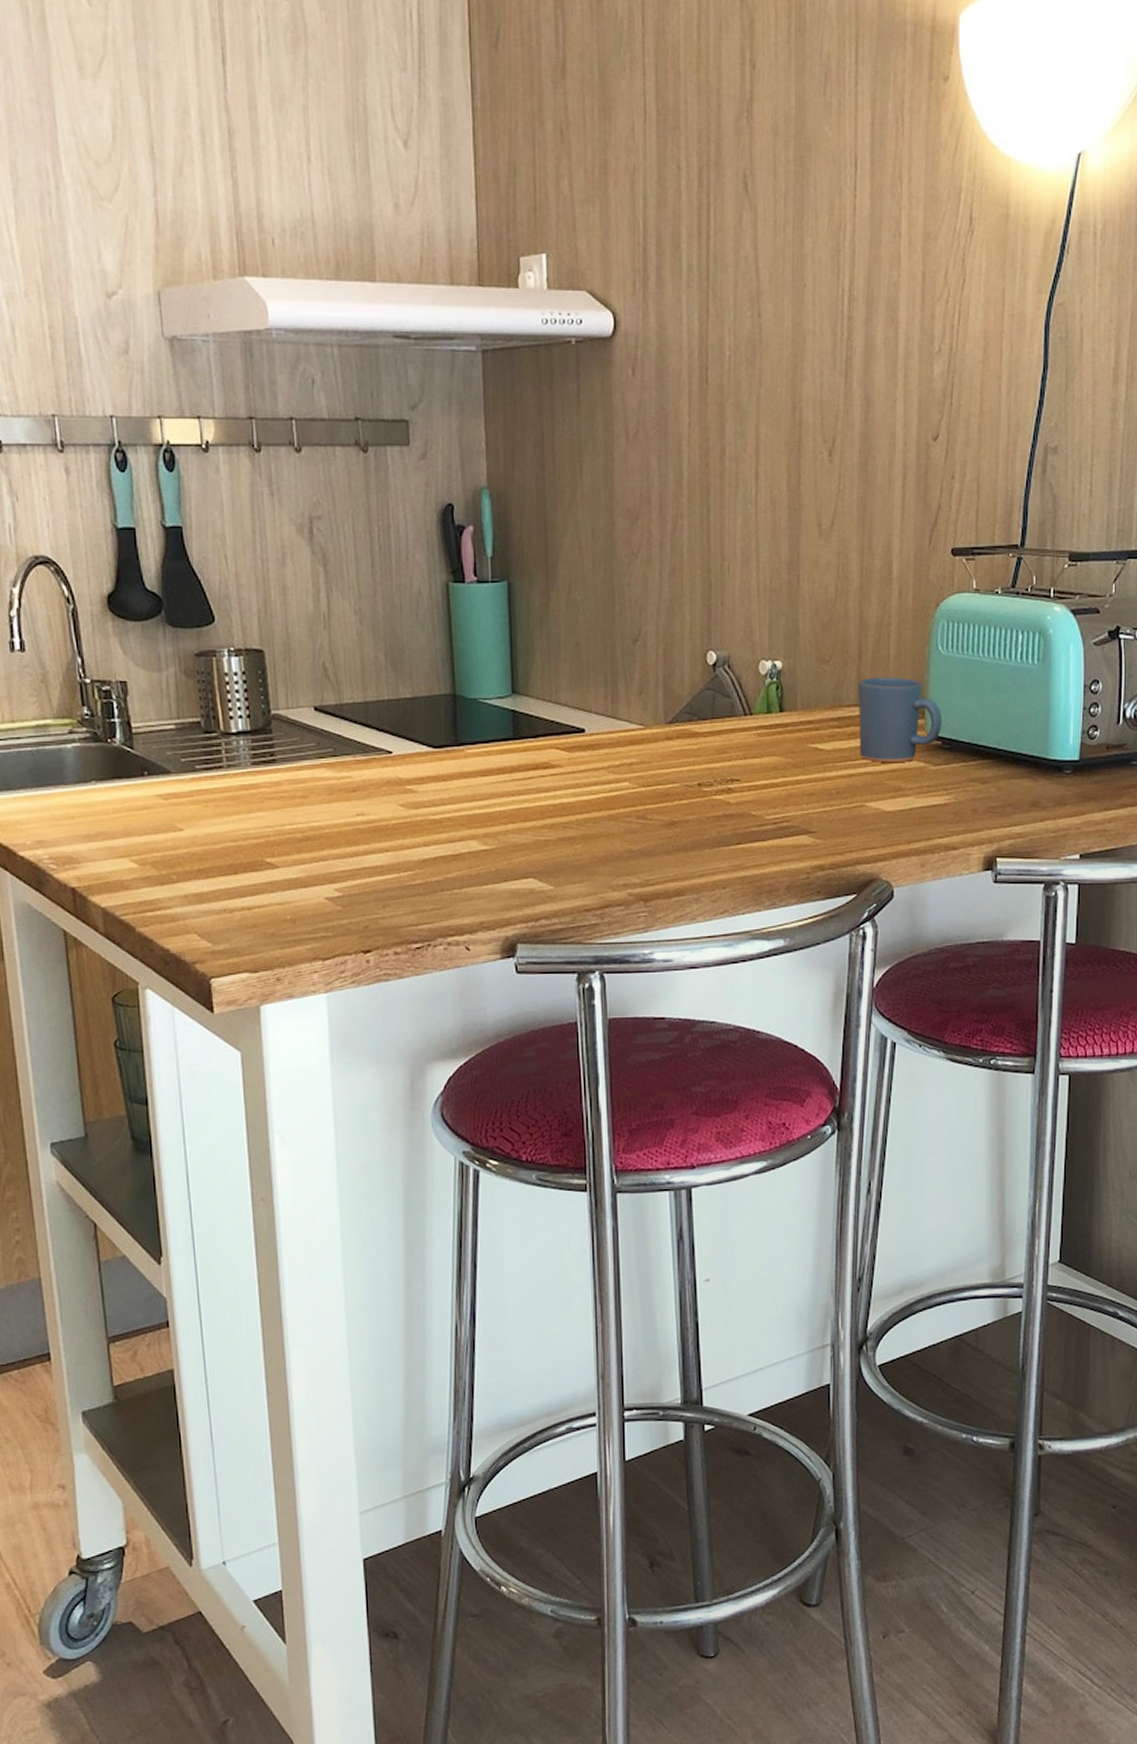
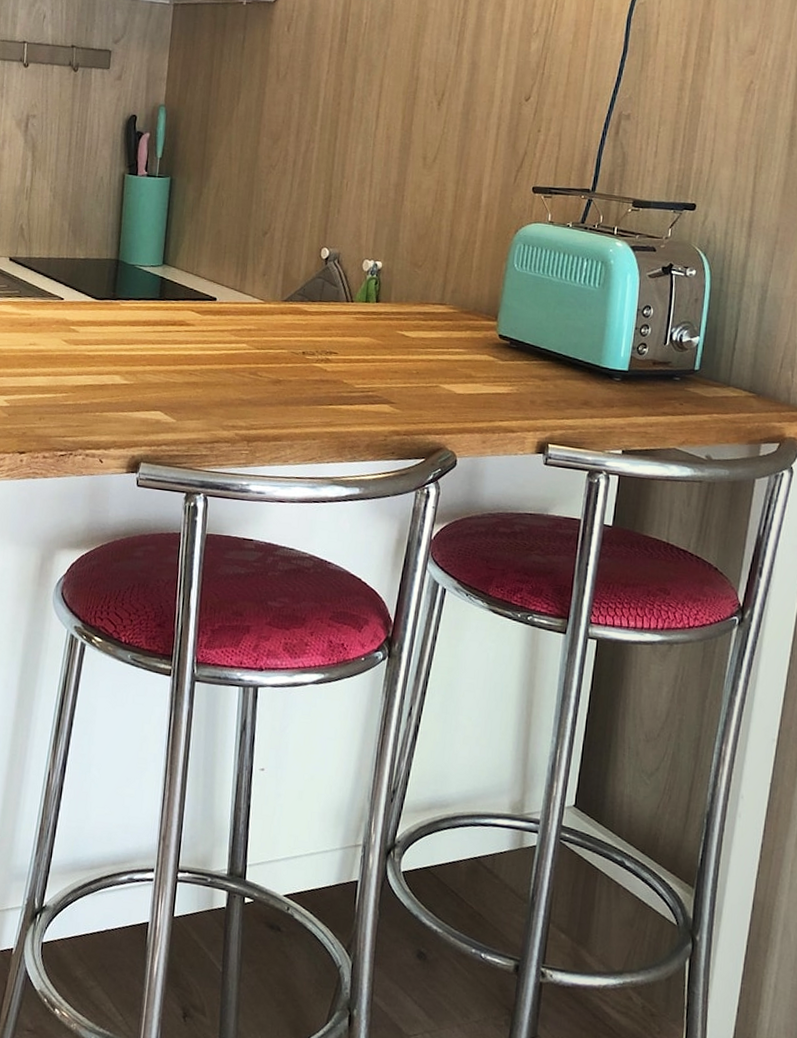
mug: present [857,677,942,763] -> none [439,283,512,355]

